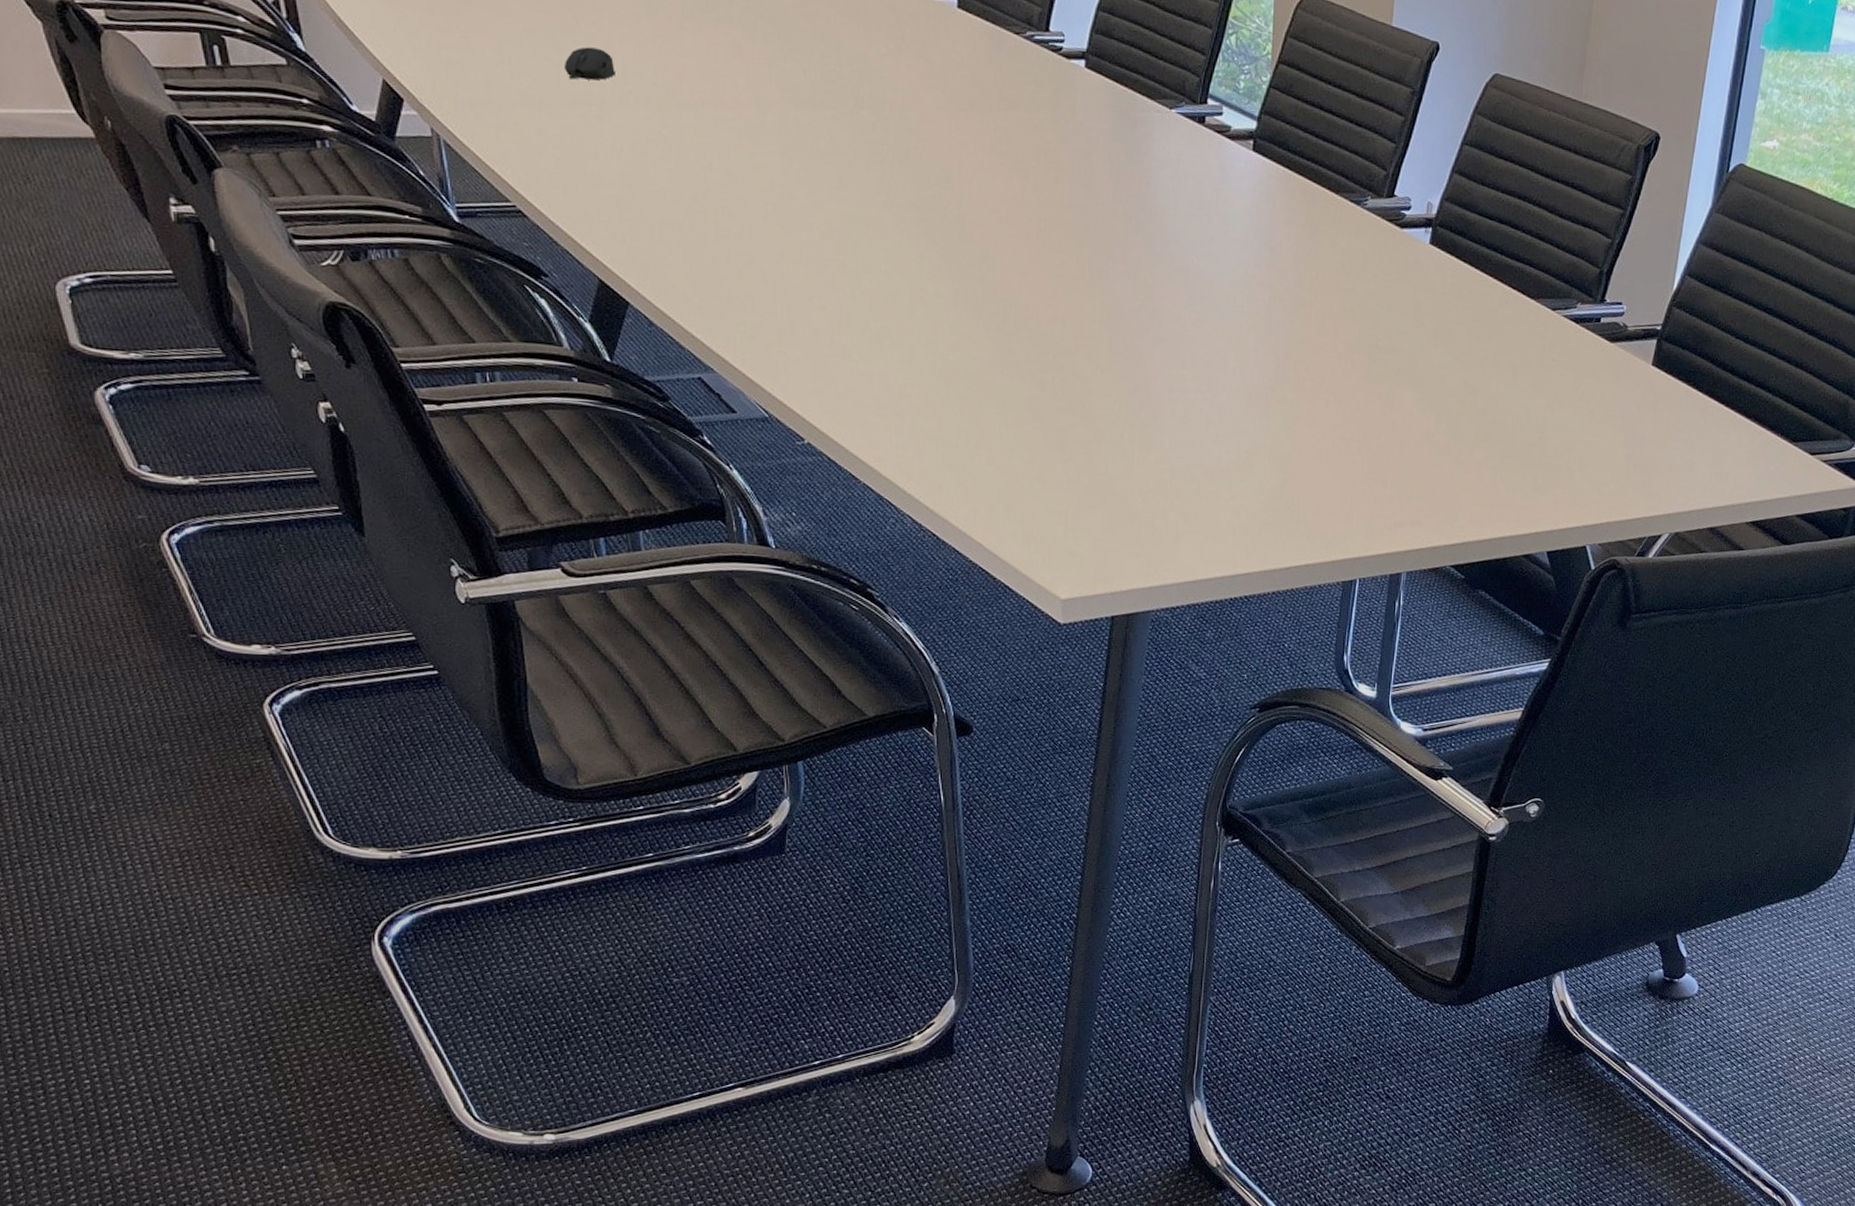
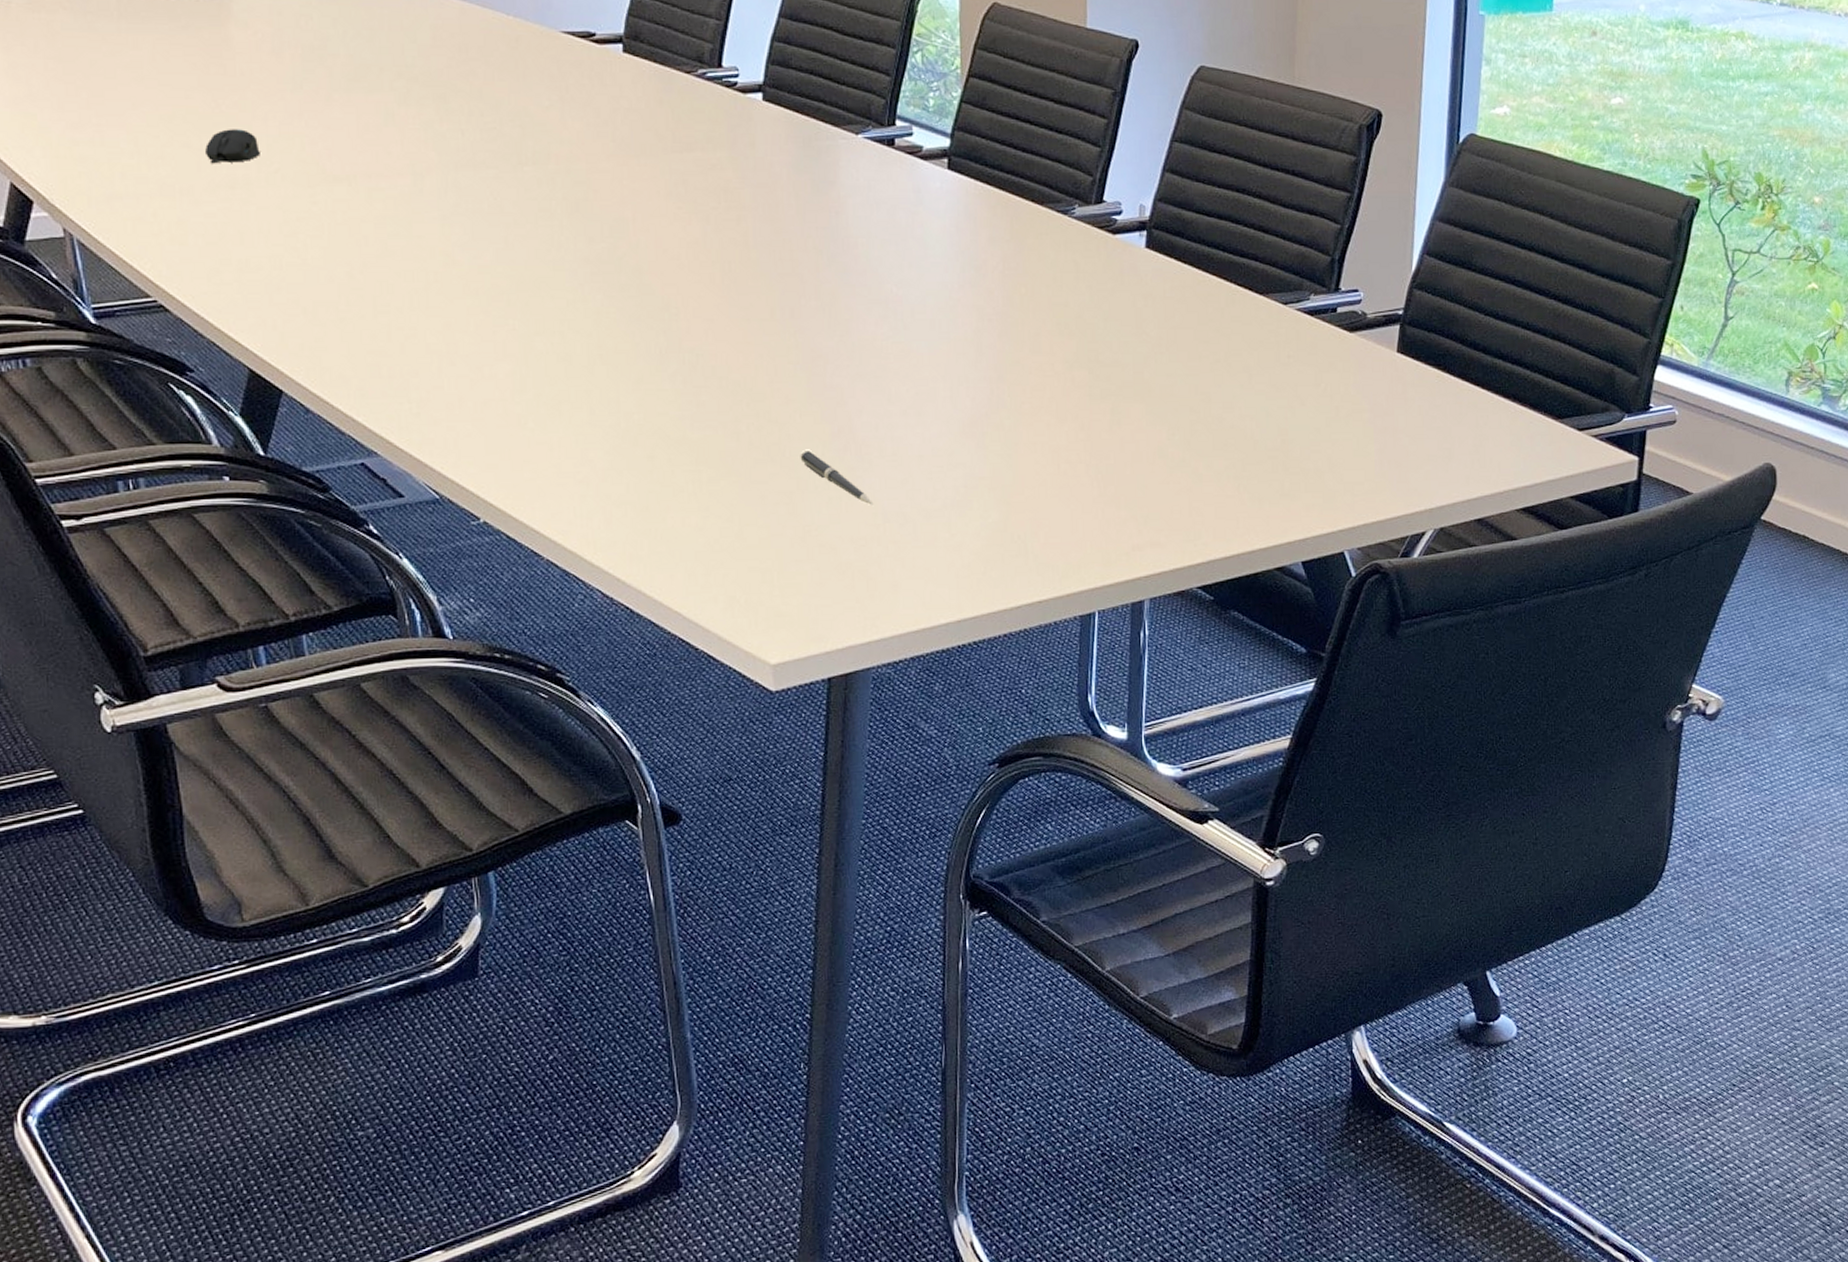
pen: none [1099,405,1163,462] -> present [800,451,874,505]

